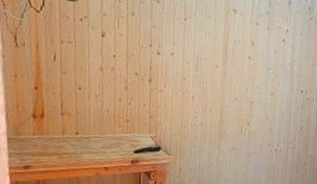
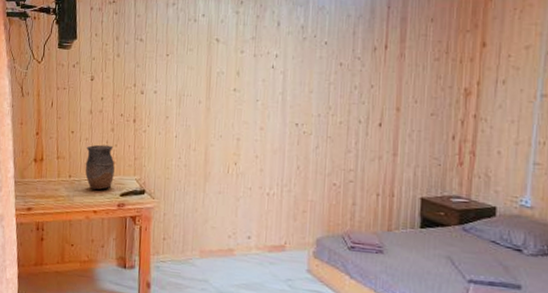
vase: none [94,101,129,147] -> present [85,144,115,190]

